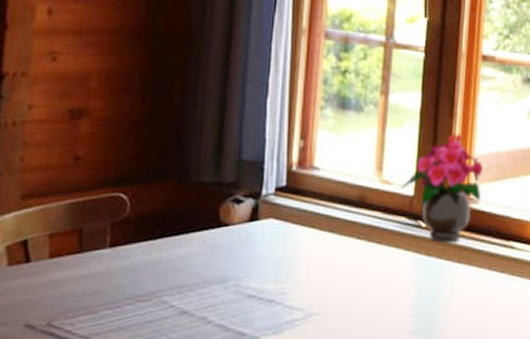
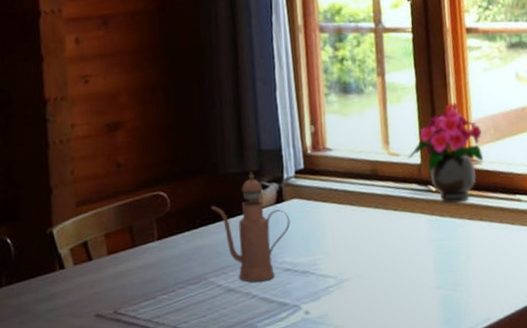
coffeepot: none [175,183,262,306] -> present [210,172,290,282]

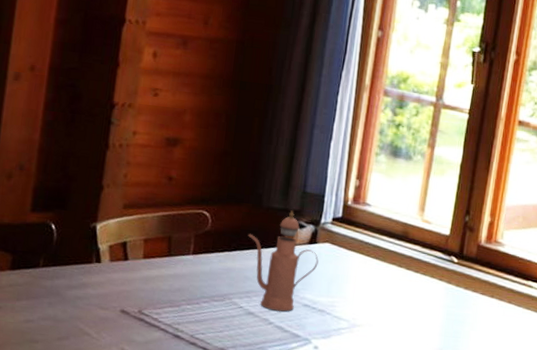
potted flower: present [408,102,484,203] -> none [439,185,511,278]

